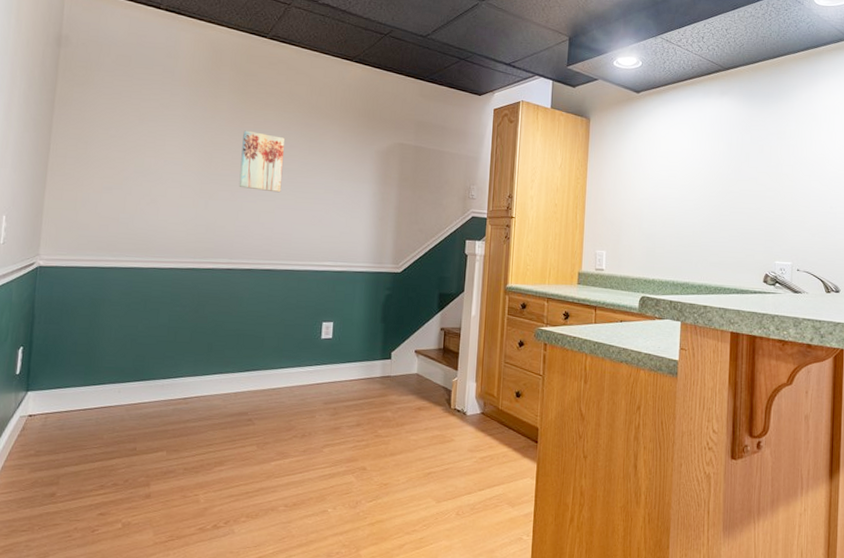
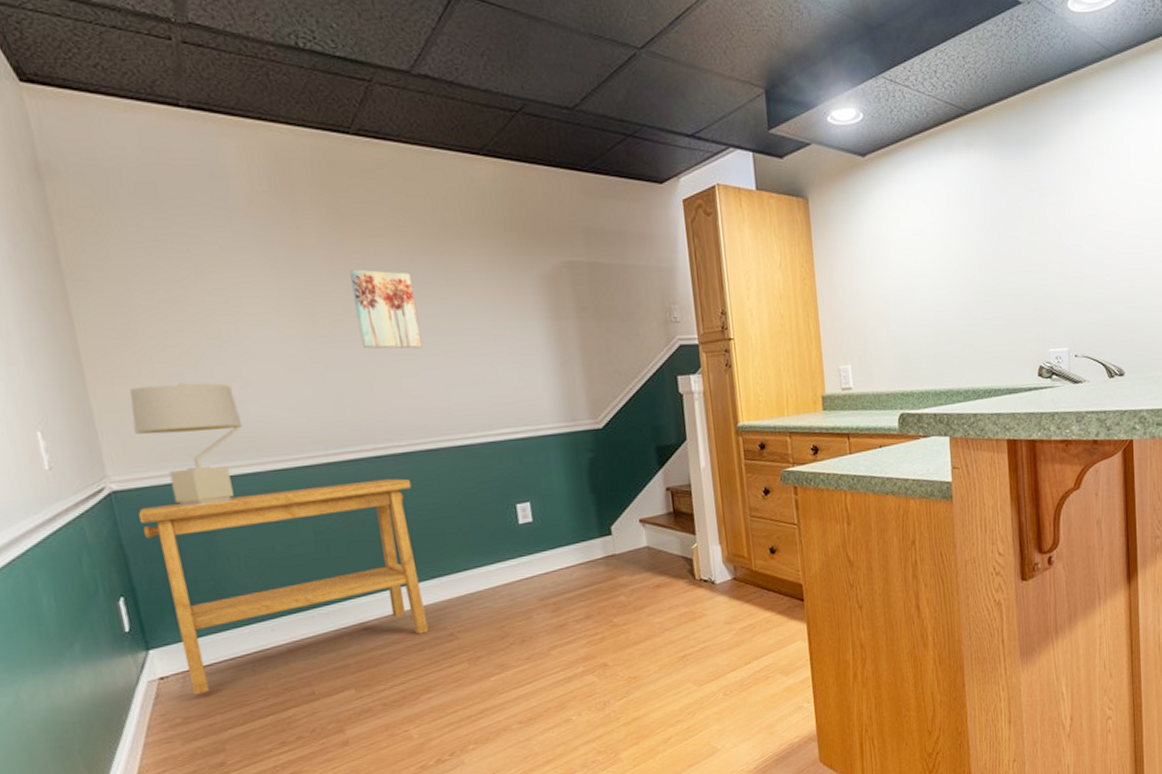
side table: none [49,281,249,434] -> present [138,478,429,695]
table lamp: none [67,193,142,287] -> present [130,382,243,507]

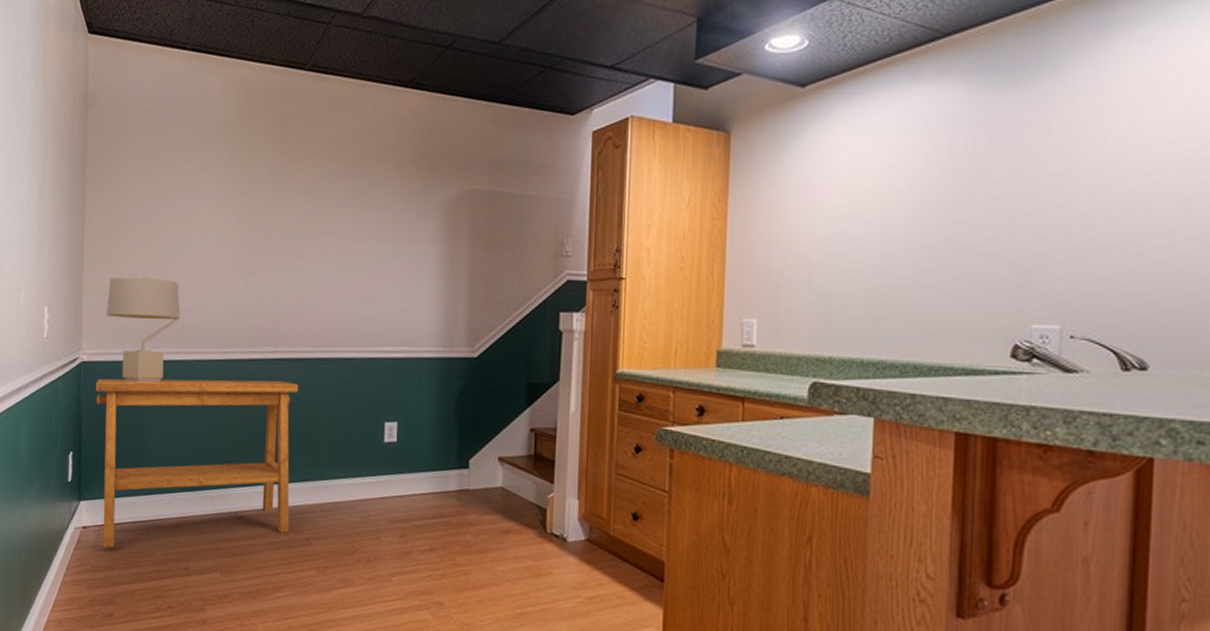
wall art: present [349,269,423,349] -> none [282,188,332,263]

